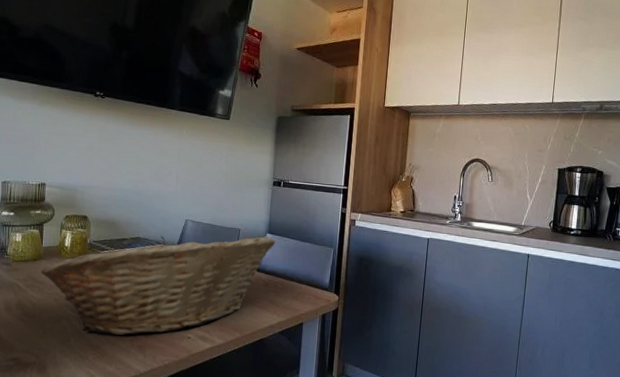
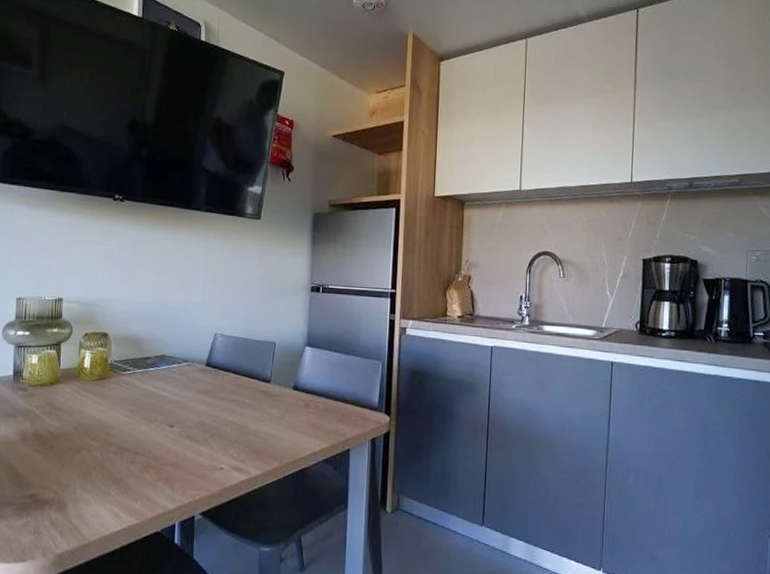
fruit basket: present [41,236,276,335] -> none [58,349,316,467]

